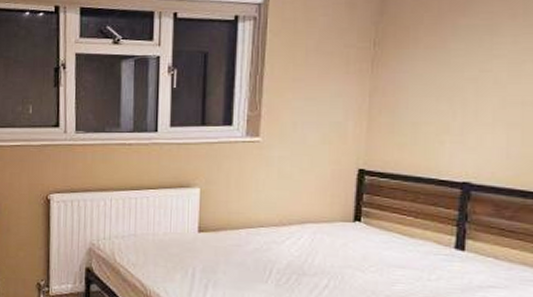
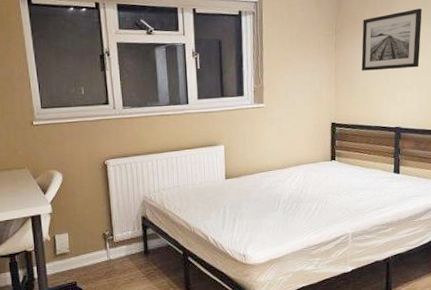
wall art: none [412,12,519,99] -> present [361,8,422,71]

